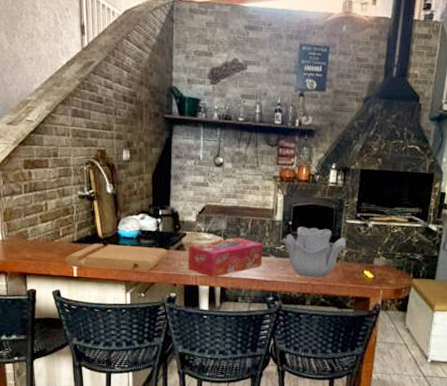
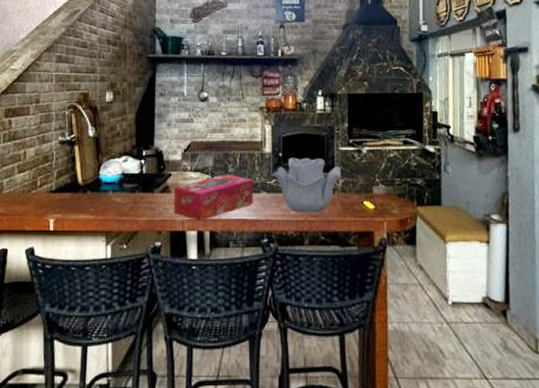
cutting board: present [66,243,168,271] -> none [42,191,152,219]

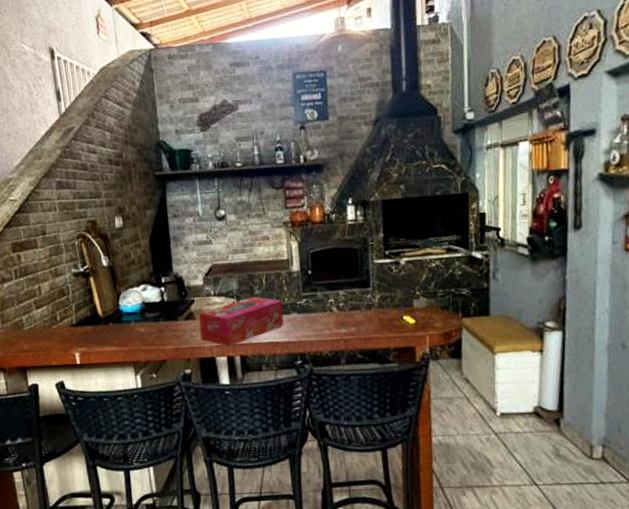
decorative bowl: present [273,157,342,213] -> none [303,273,378,333]

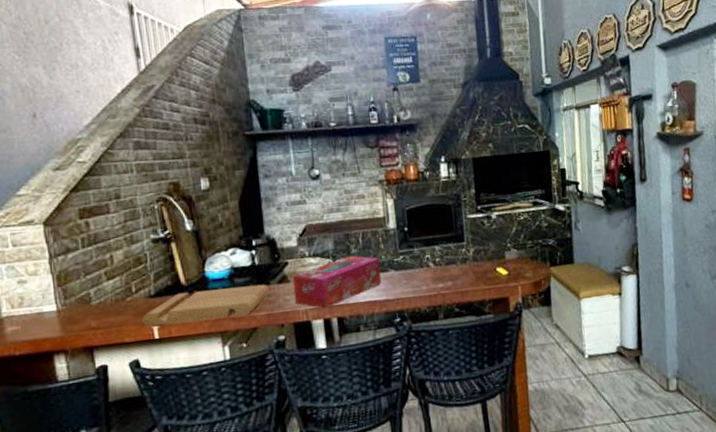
cutting board: none [66,319,177,352] -> present [142,284,269,326]

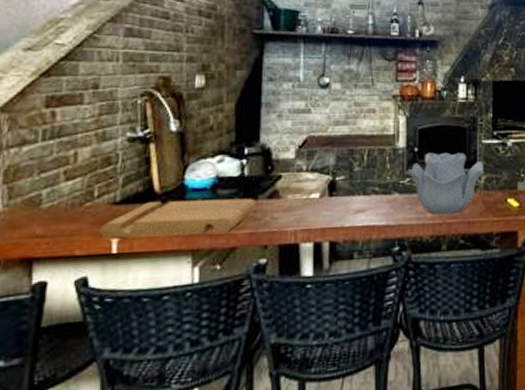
tissue box: present [292,255,382,309] -> none [283,173,384,231]
decorative bowl: none [400,229,472,288] -> present [407,152,484,215]

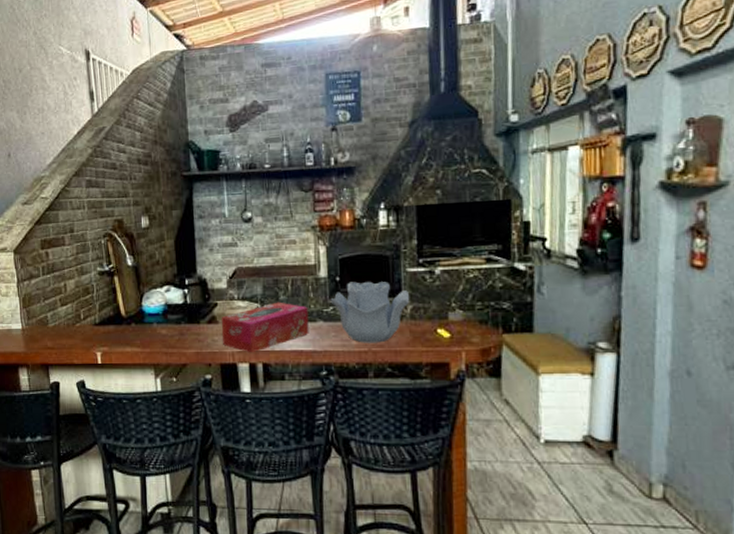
cutting board: present [100,198,256,238] -> none [88,322,199,352]
tissue box: none [283,173,384,231] -> present [221,302,309,353]

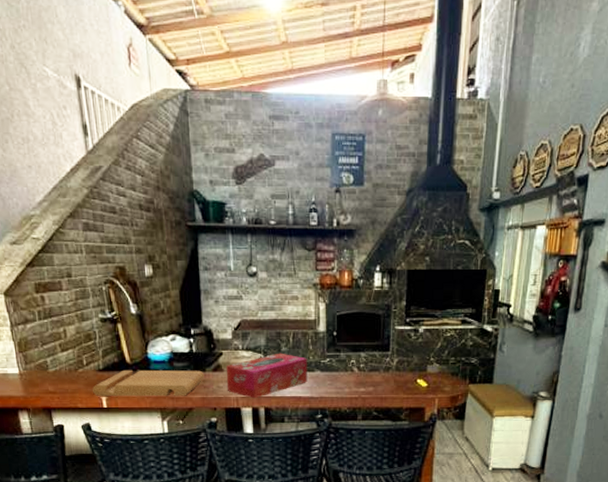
cutting board: none [88,322,199,352] -> present [92,370,205,397]
decorative bowl: present [330,281,410,343] -> none [327,336,397,391]

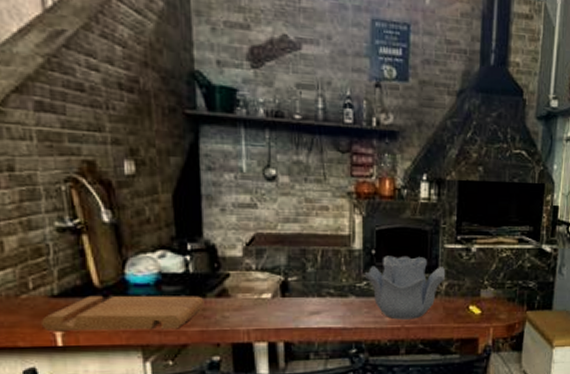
tissue box: present [226,353,308,399] -> none [234,274,339,331]
decorative bowl: none [327,336,397,391] -> present [364,256,446,320]

